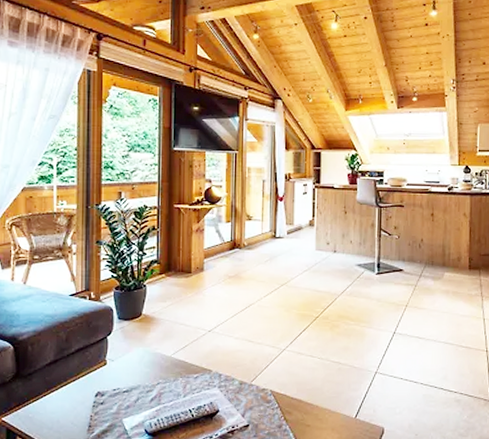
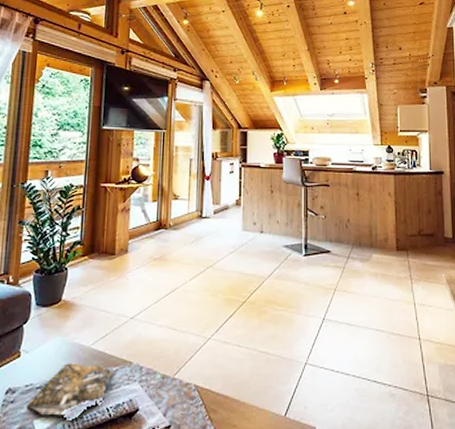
magazine: none [115,370,197,416] -> present [27,363,116,416]

